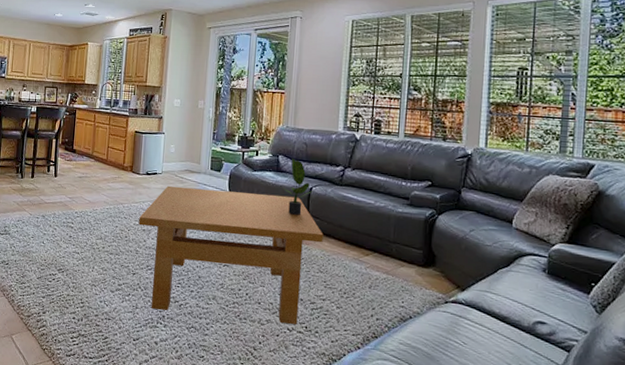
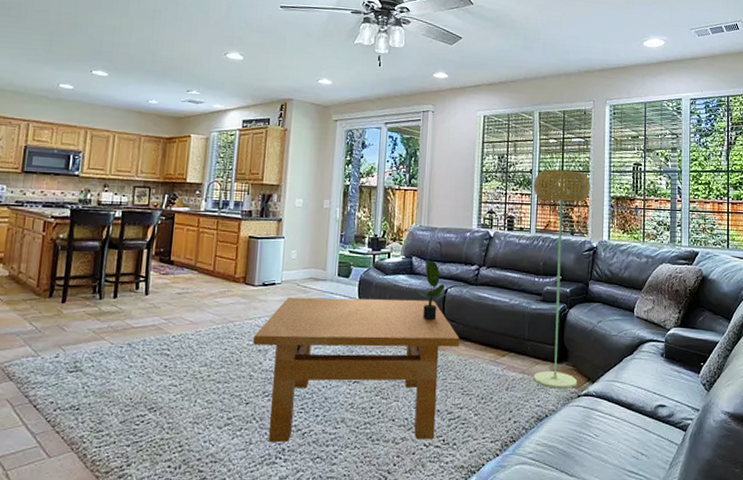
floor lamp: none [397,74,467,294] -> present [533,169,591,389]

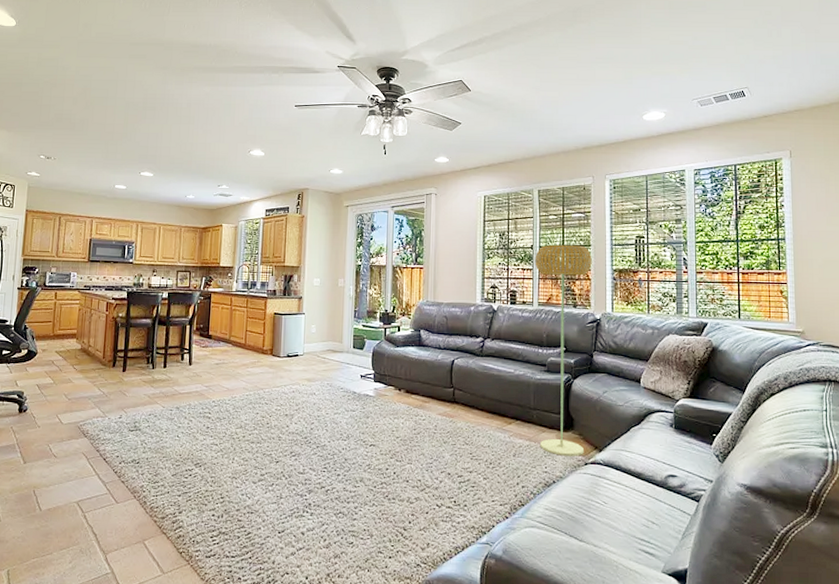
table: present [253,297,460,442] -> none [281,367,467,500]
potted plant: present [416,259,448,320] -> none [425,332,455,388]

